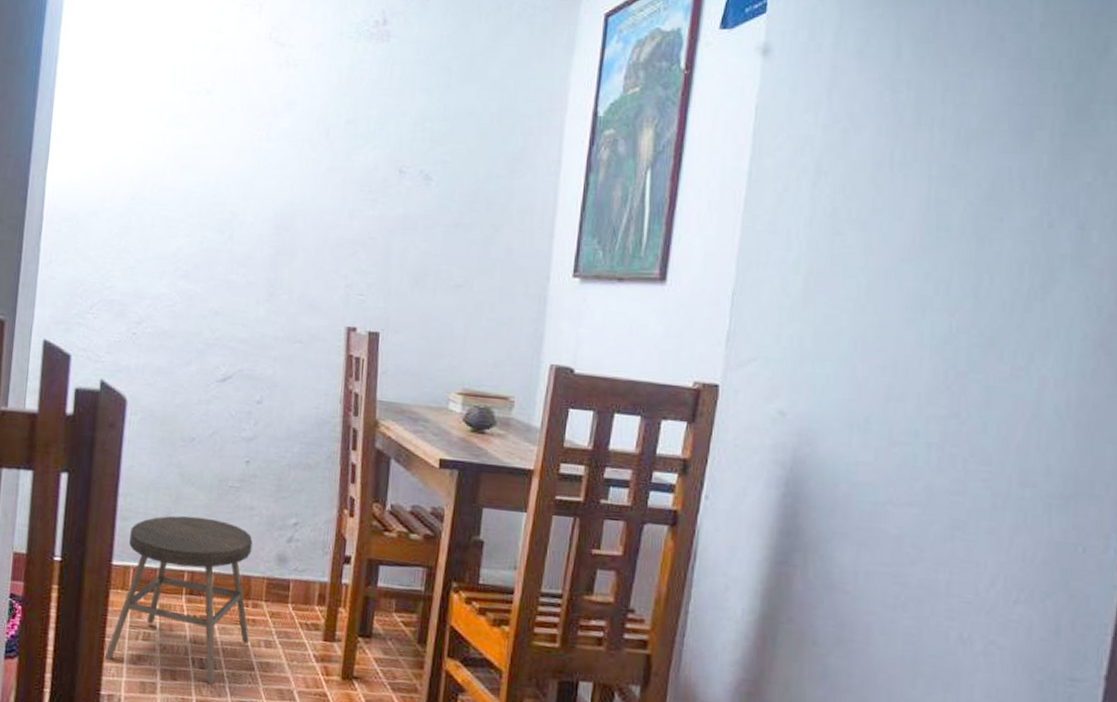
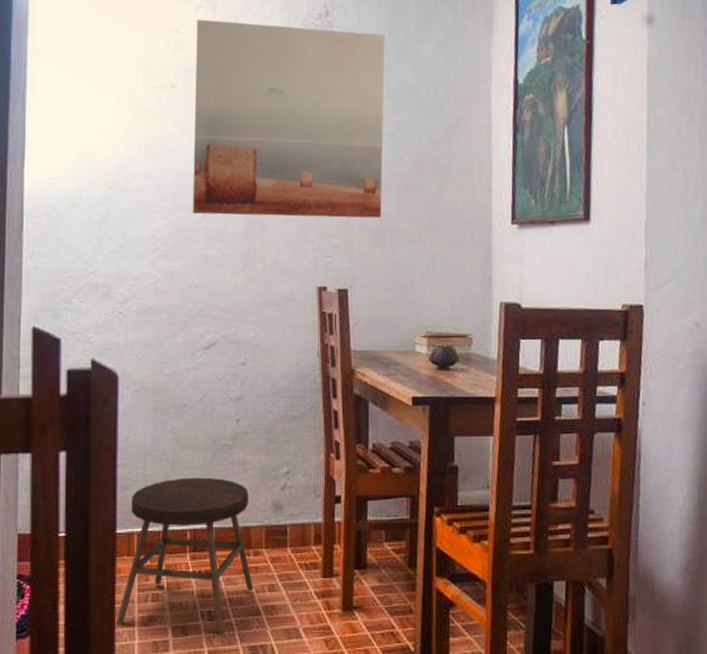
wall art: none [218,19,448,257] -> present [192,19,385,218]

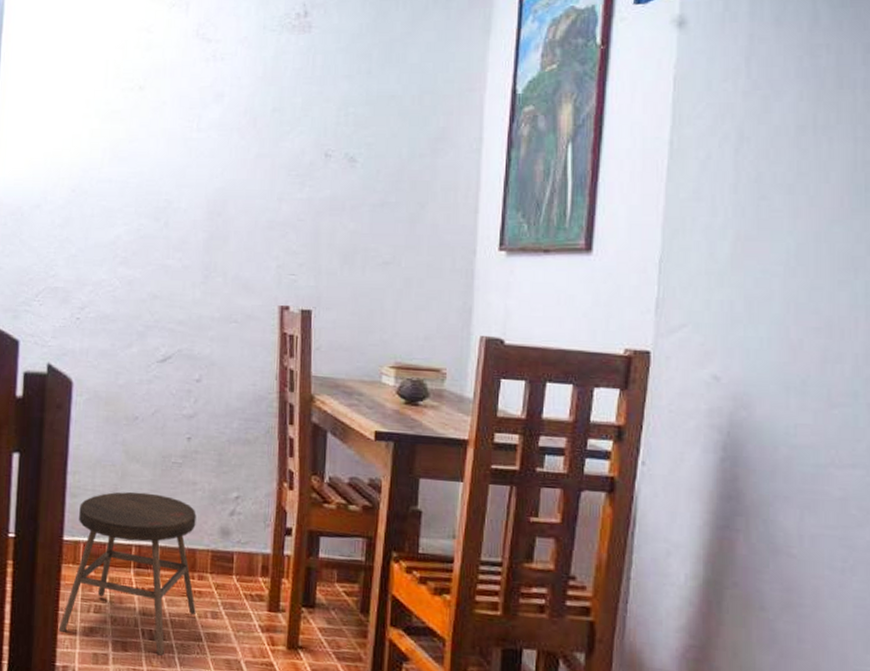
wall art: present [192,19,385,218] -> none [154,18,368,236]

